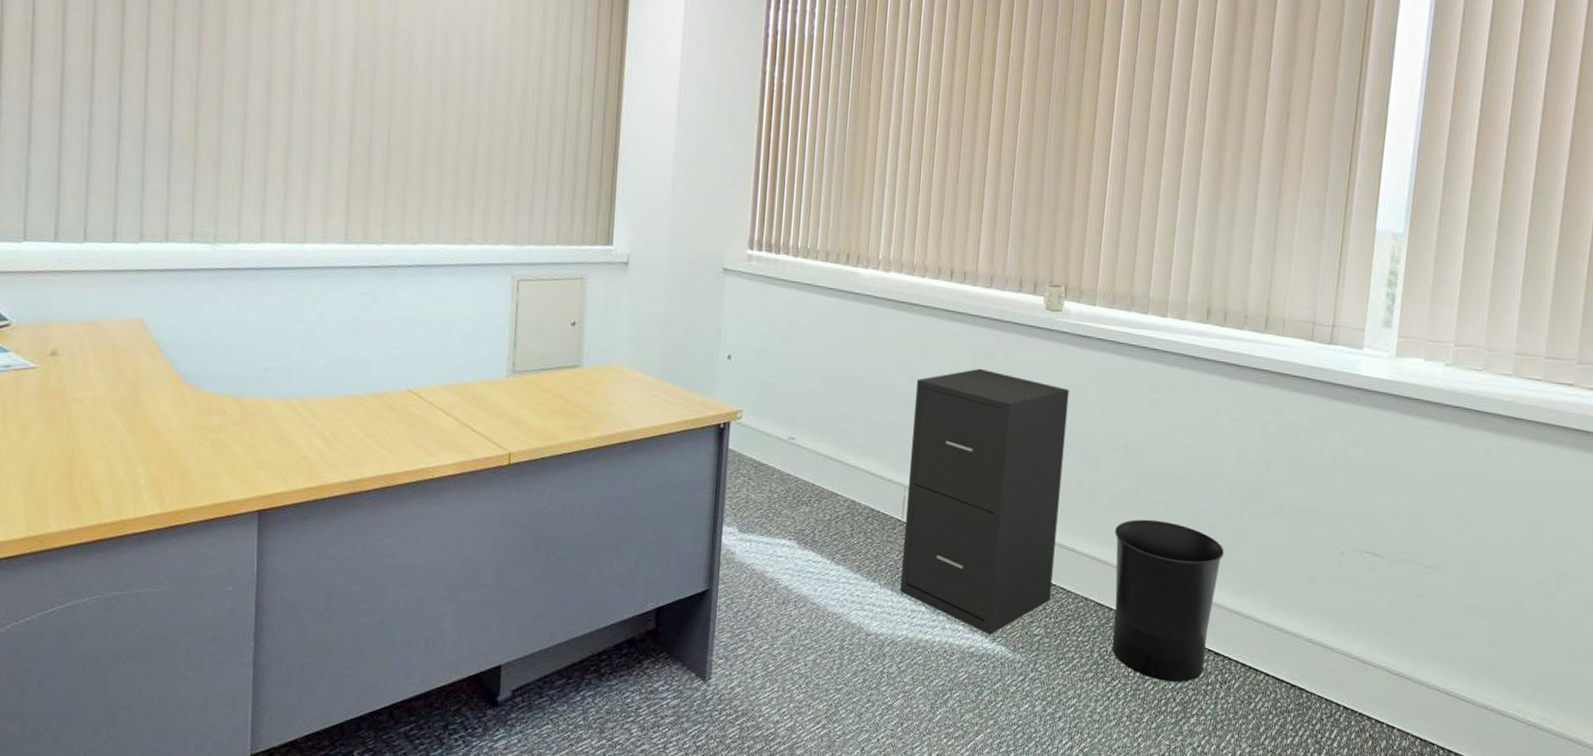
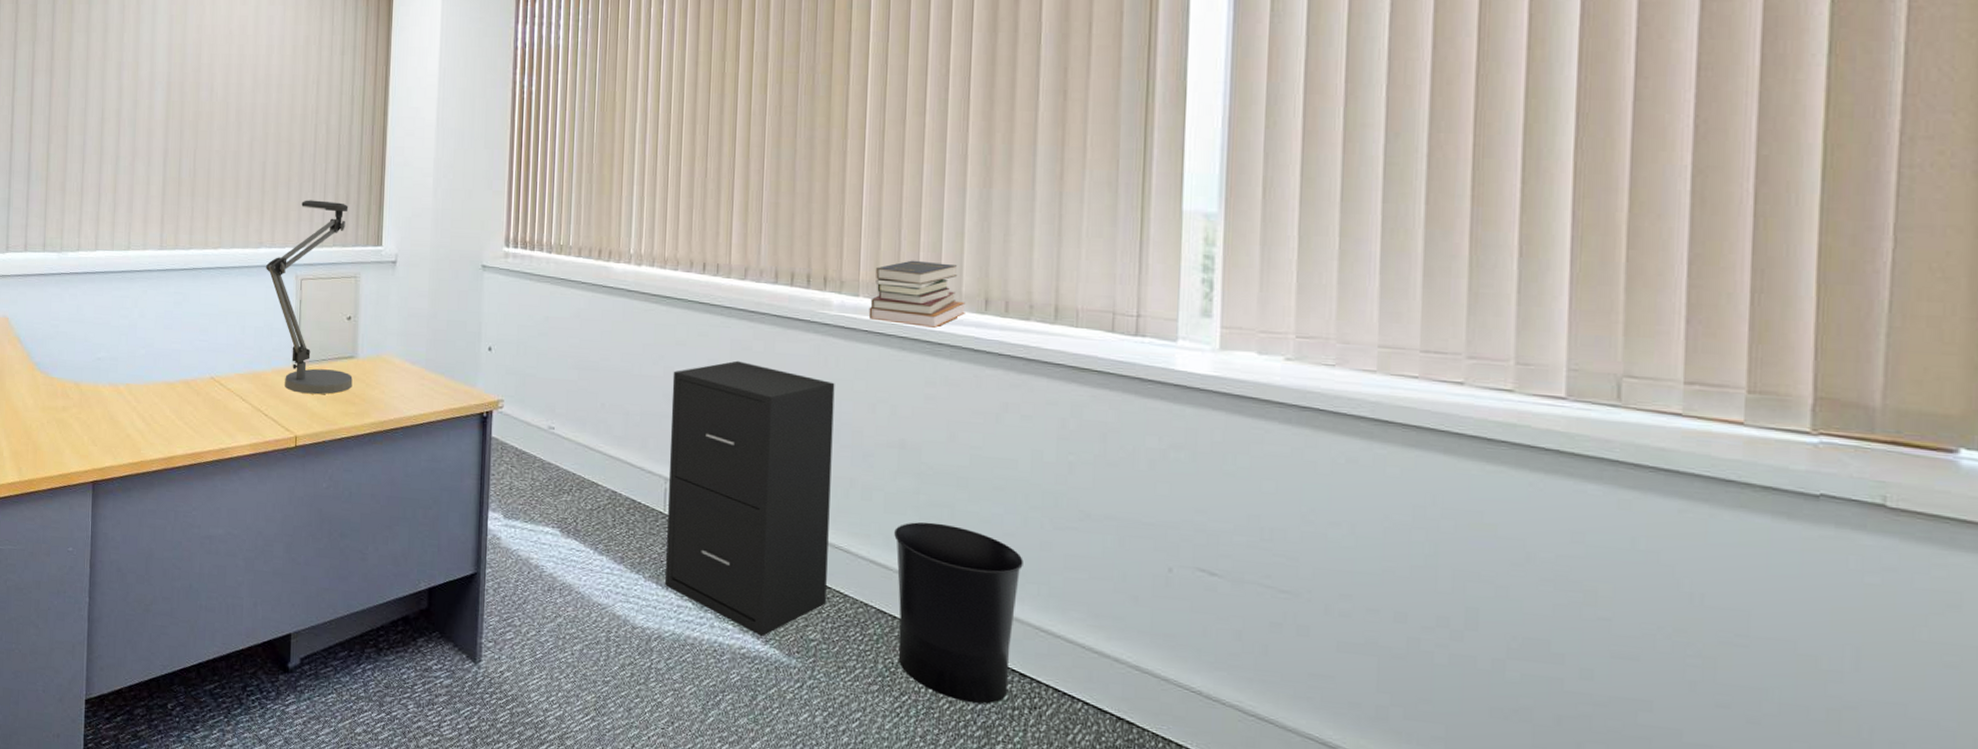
desk lamp: none [476,191,576,408] -> present [266,200,353,395]
mug: present [1043,283,1066,311] -> none [801,274,825,303]
books: none [1103,271,1190,337] -> present [868,260,966,329]

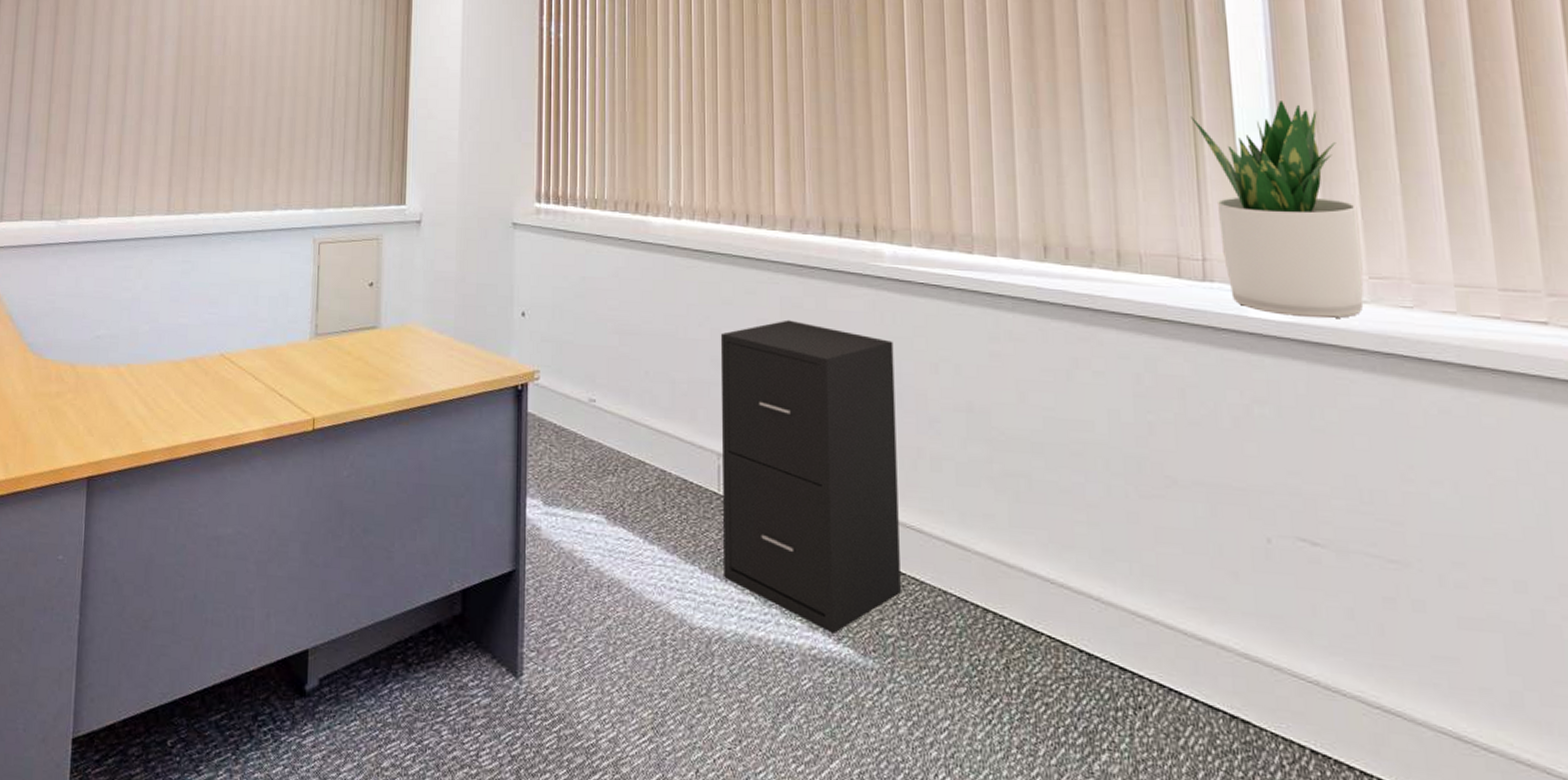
desk lamp: present [266,200,353,395] -> none [281,157,375,371]
books: present [868,260,966,329] -> none [923,206,1024,279]
waste bin: present [894,522,1023,704] -> none [969,494,1111,705]
planter: none [1141,167,1293,374] -> present [1191,101,1364,319]

